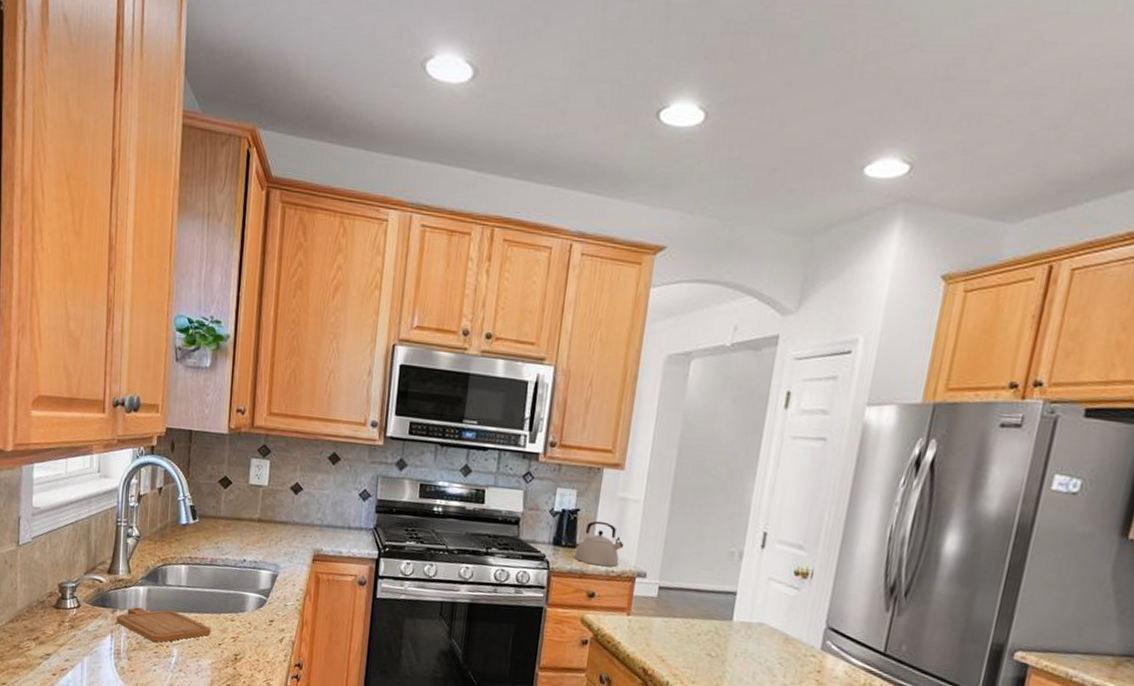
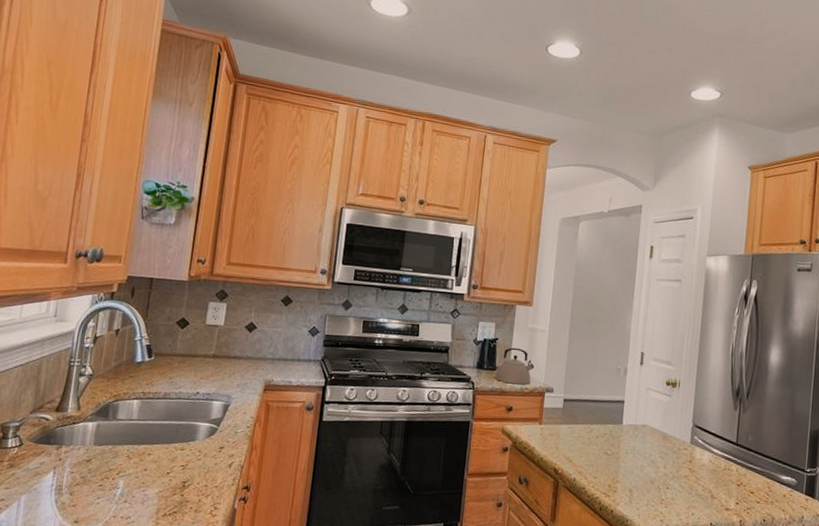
chopping board: present [117,607,211,642] -> none [61,442,160,475]

